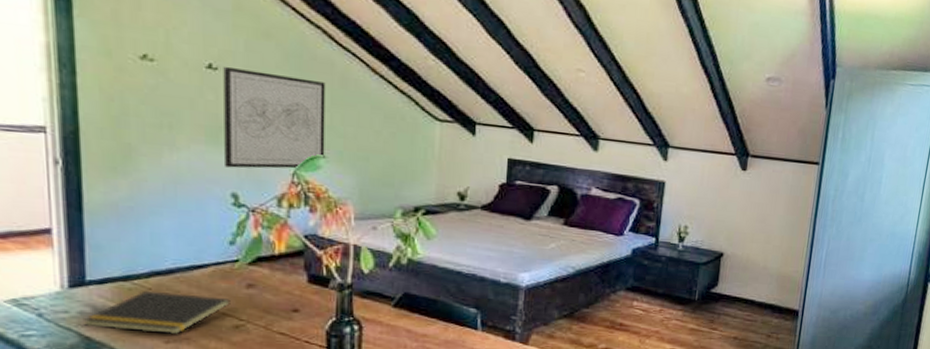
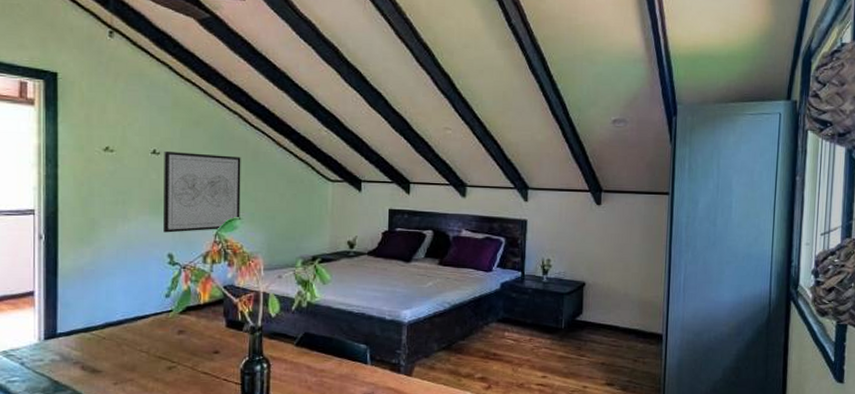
notepad: present [82,290,231,335] -> none [53,339,165,377]

